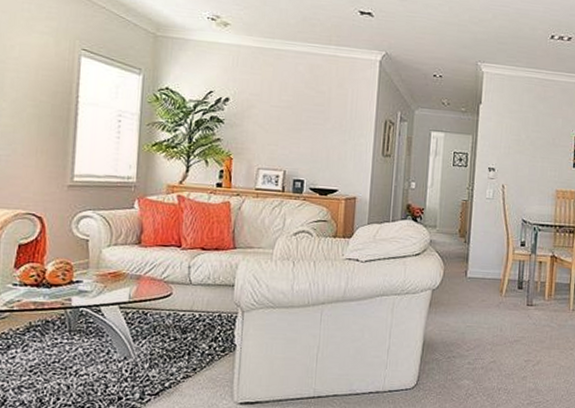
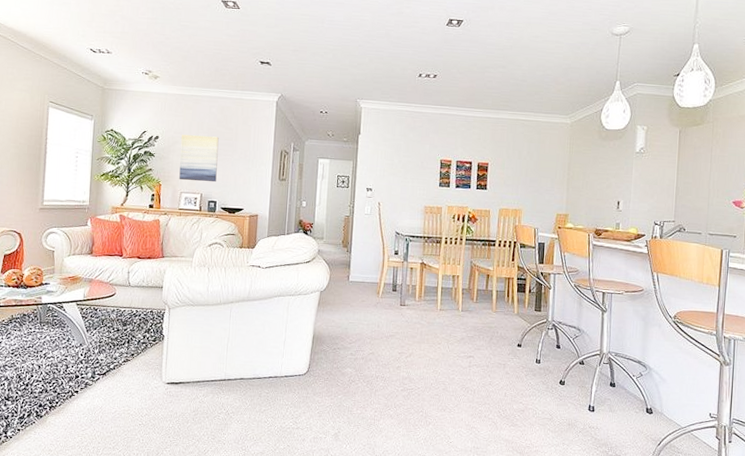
wall art: none [256,97,307,156] -> present [179,134,219,182]

